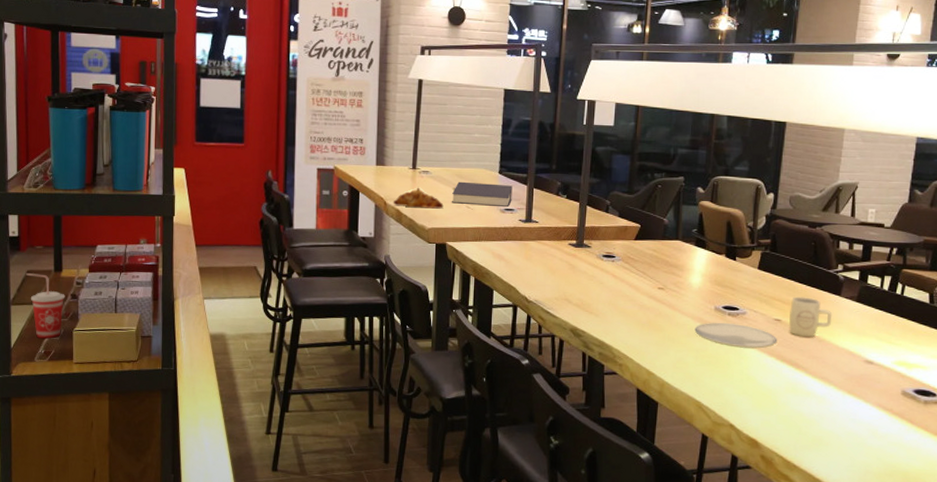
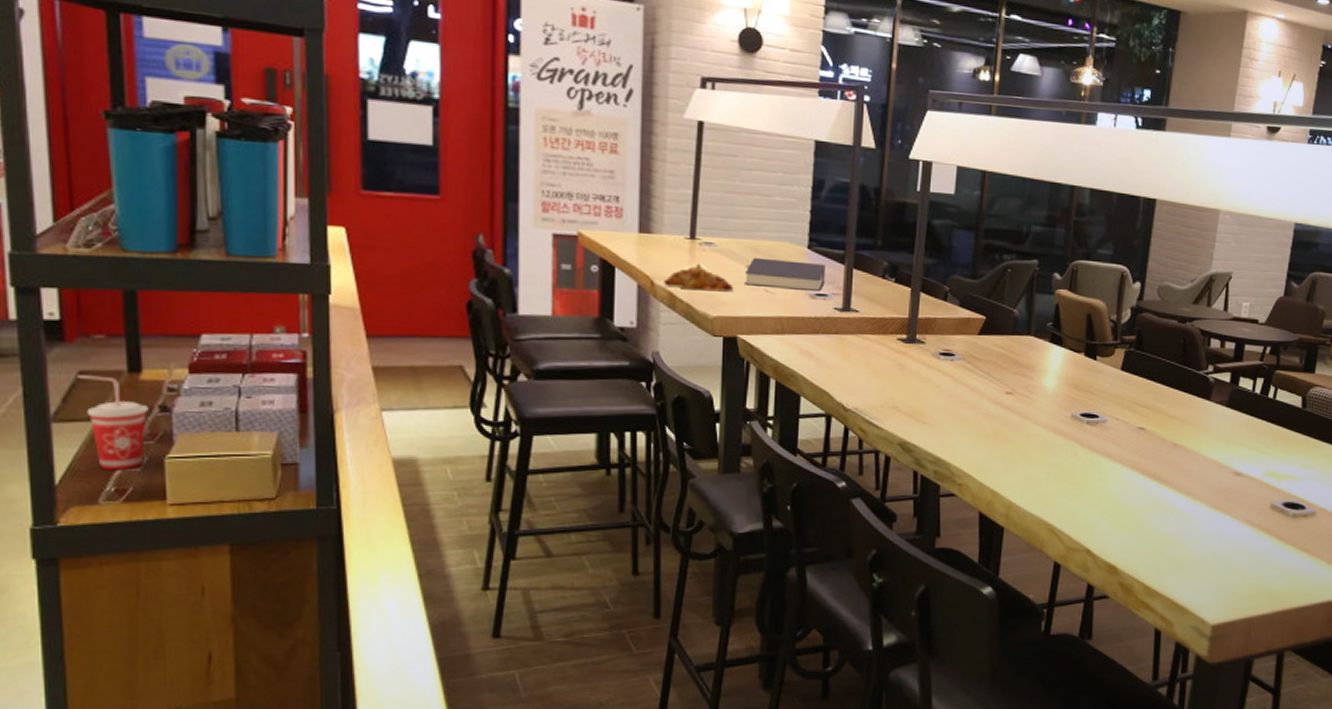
plate: present [694,322,778,349] -> none [1047,432,1141,462]
mug: present [789,296,832,337] -> none [1154,401,1201,447]

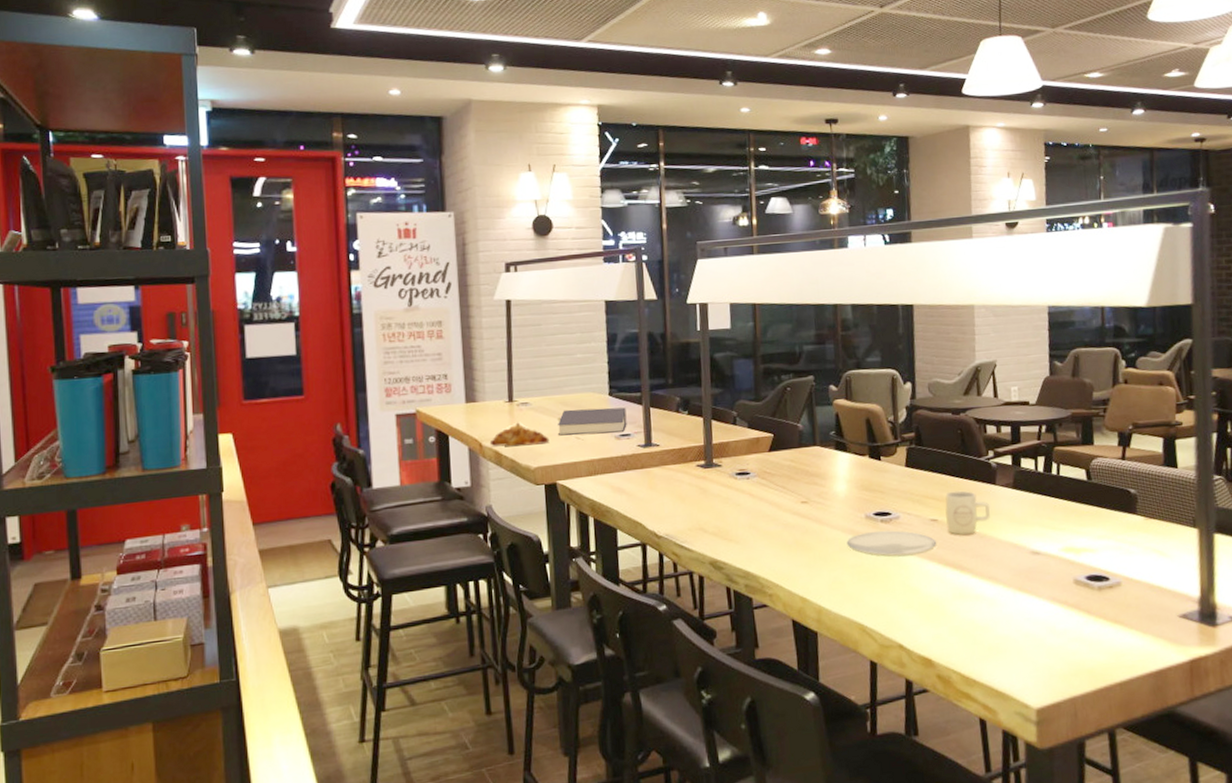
beverage cup: present [77,375,149,472] -> none [33,585,87,669]
plate: none [1047,432,1141,462] -> present [846,530,937,557]
mug: none [1154,401,1201,447] -> present [945,490,991,535]

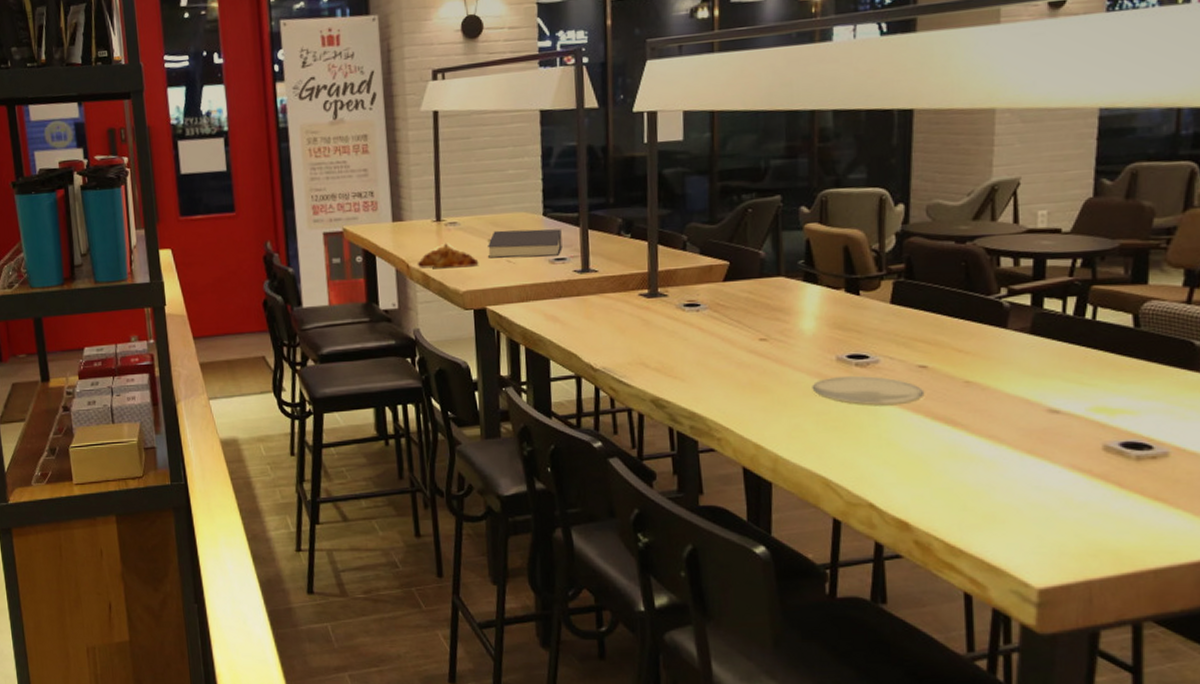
mug: present [945,490,991,535] -> none [938,333,998,385]

